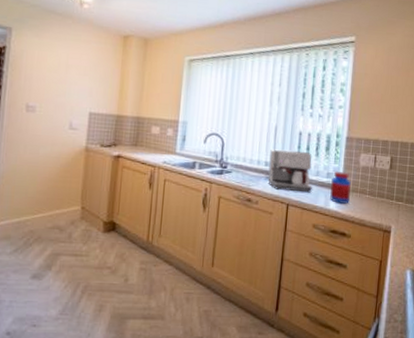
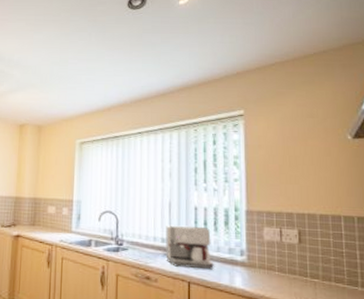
jar: present [330,171,351,205] -> none [234,246,257,282]

